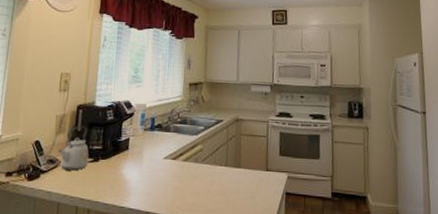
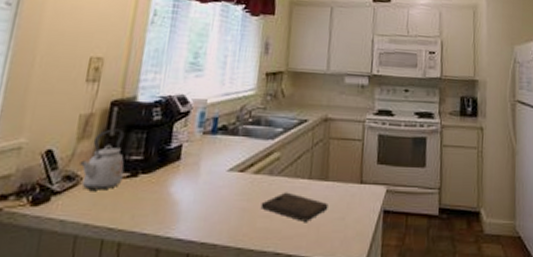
cutting board: none [189,176,241,199] -> present [260,192,328,222]

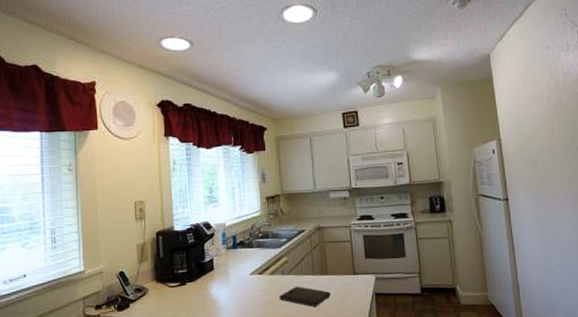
kettle: present [79,129,125,190] -> none [144,252,176,297]

